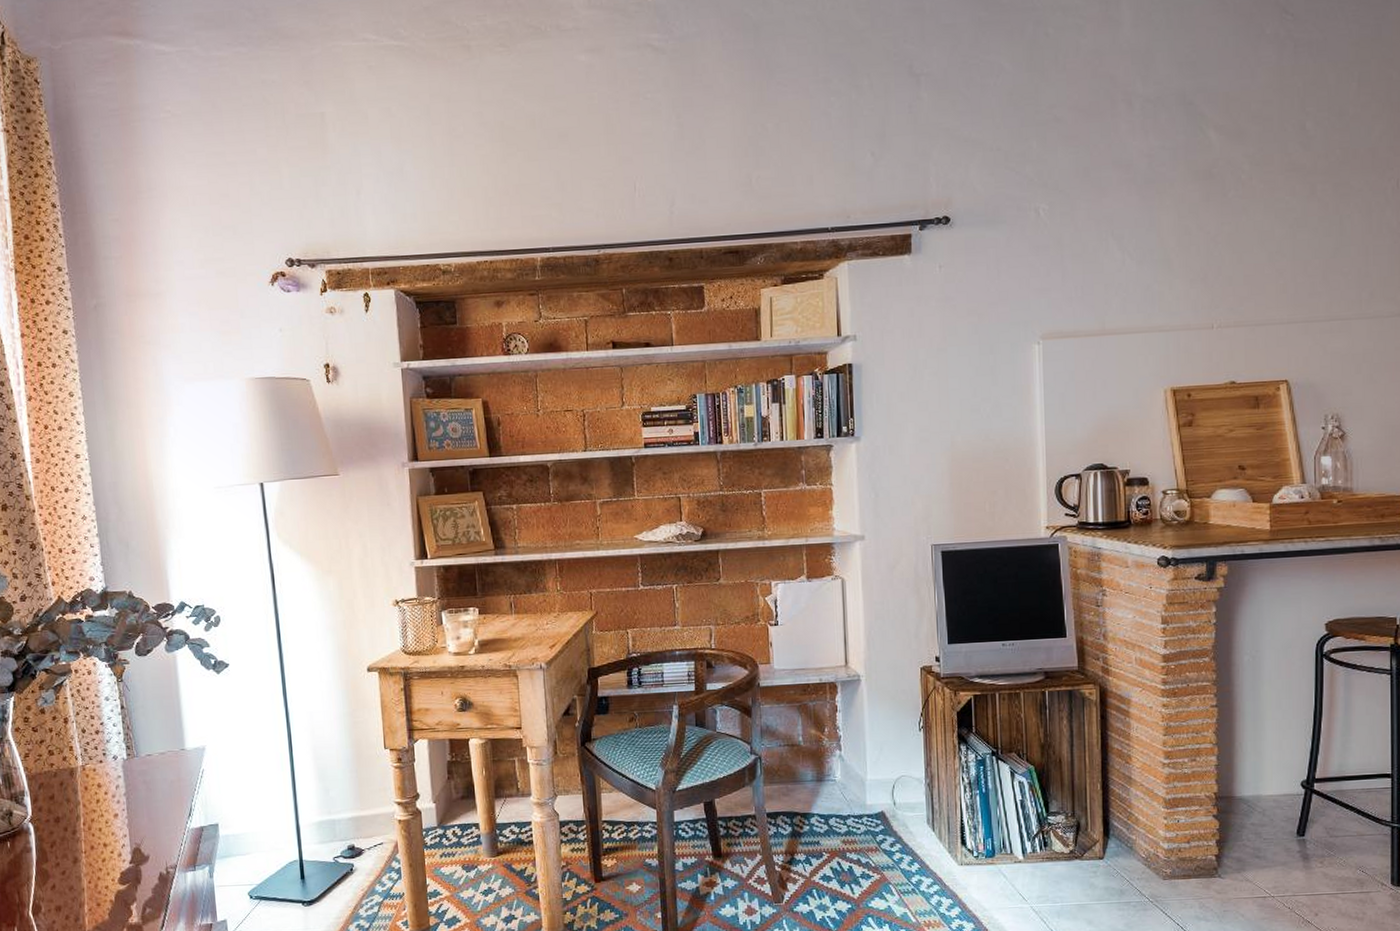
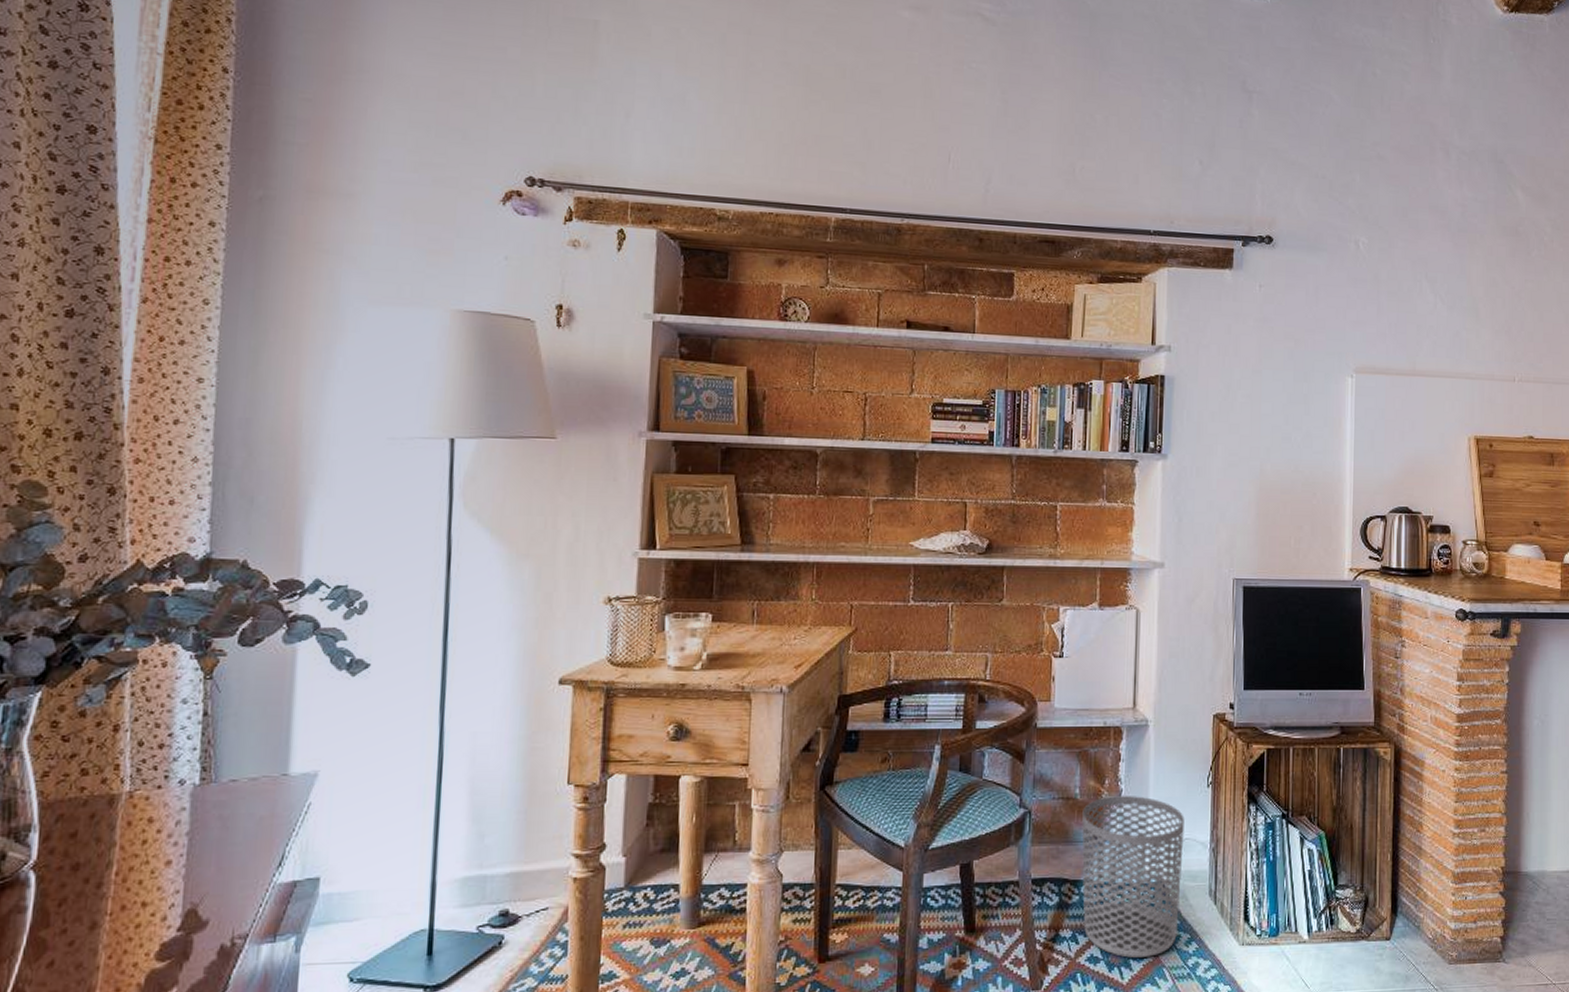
waste bin: none [806,741,901,877] -> present [1082,796,1184,958]

